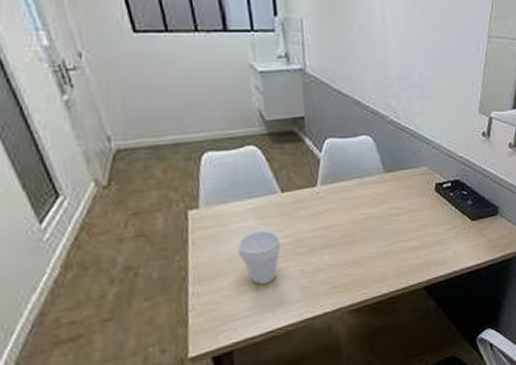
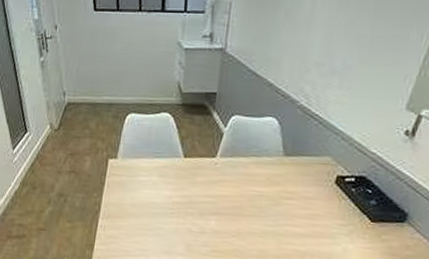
cup: present [237,230,281,285] -> none [140,186,176,233]

